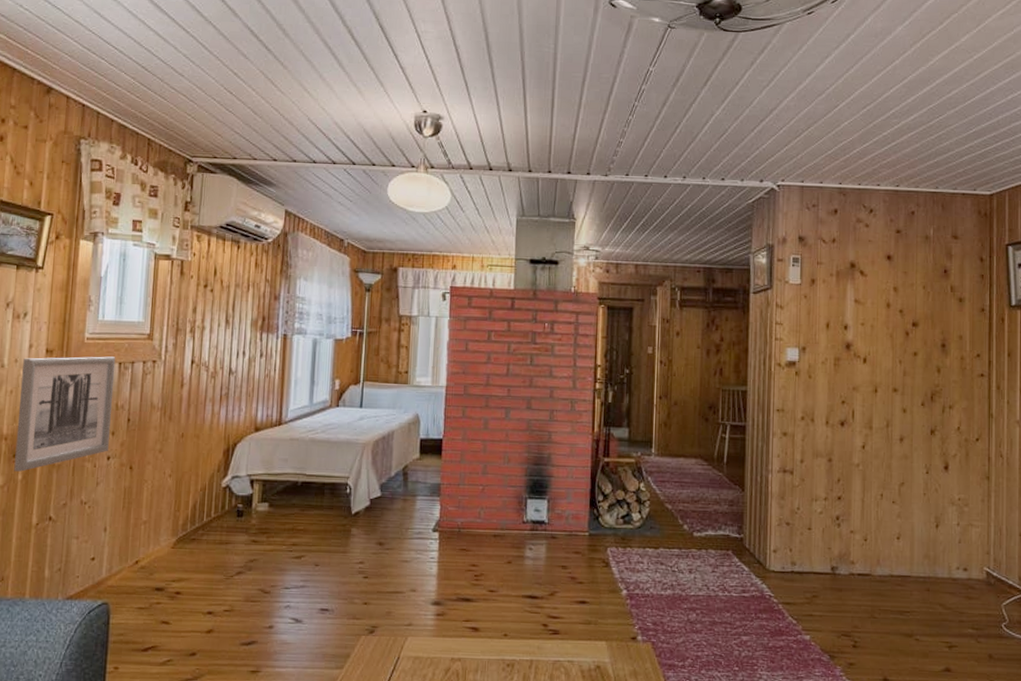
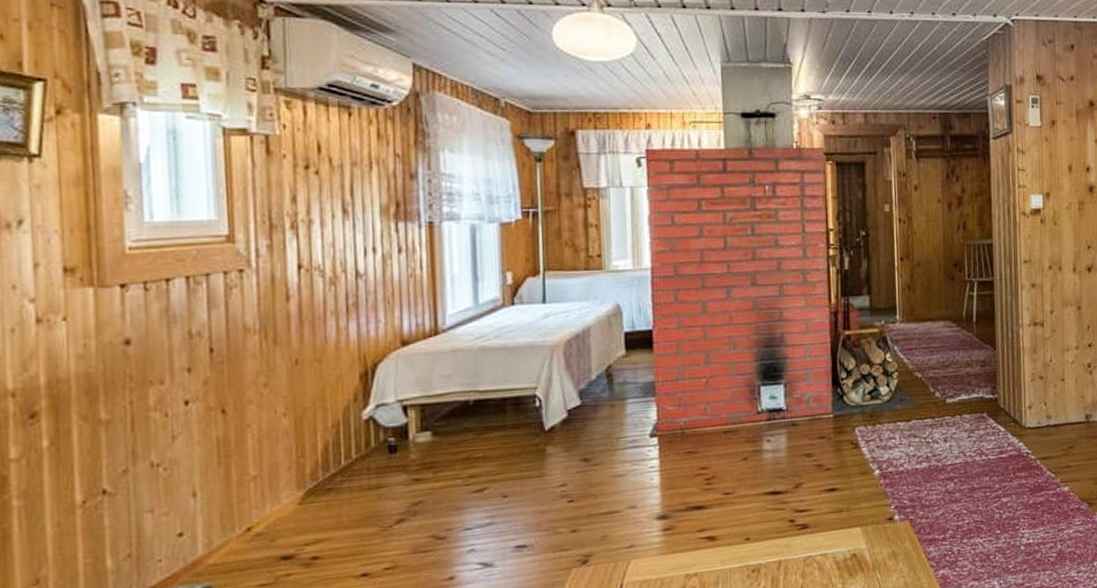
wall art: present [14,356,116,472] -> none [26,269,185,437]

